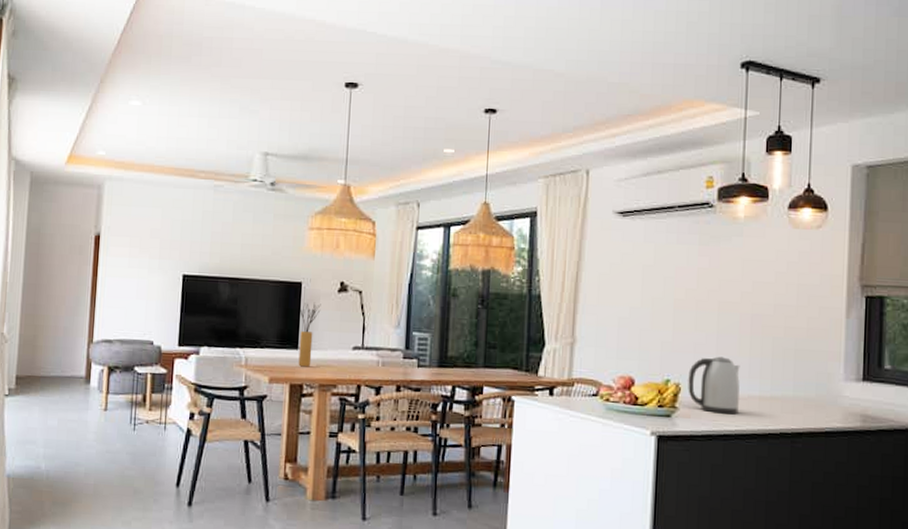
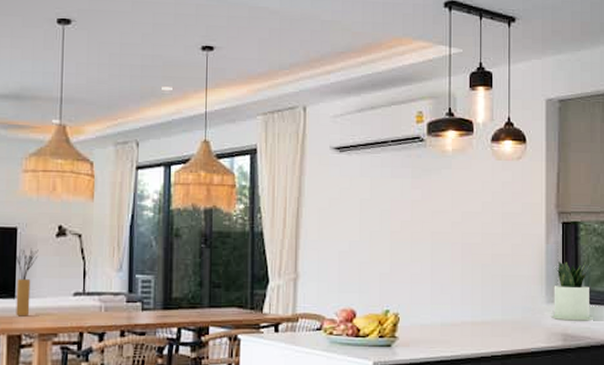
kettle: present [688,356,740,415] -> none [406,285,453,341]
planter: none [848,337,898,404] -> present [550,261,593,322]

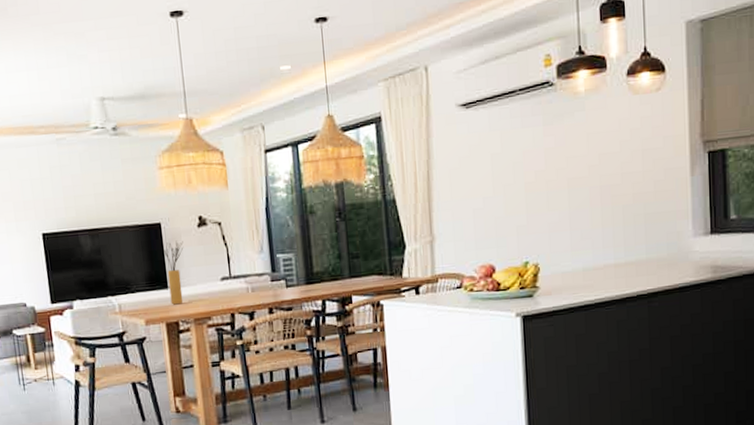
planter: present [550,261,593,322] -> none [698,190,745,253]

